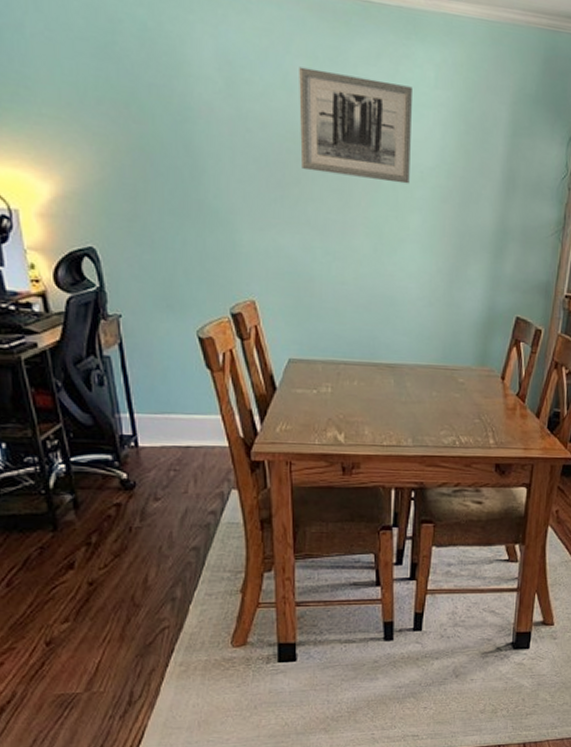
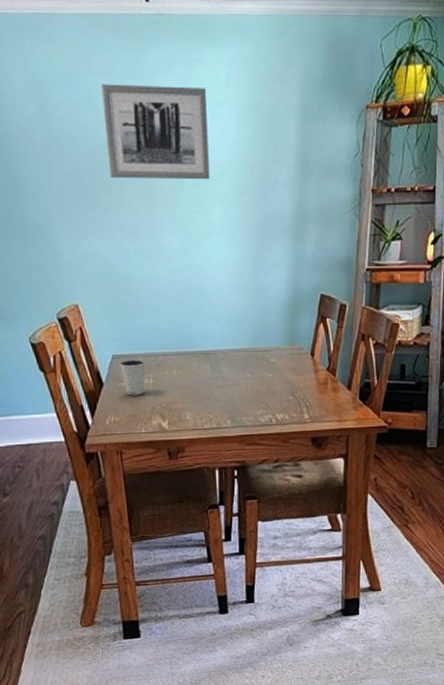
dixie cup: none [295,365,325,404] -> present [119,359,146,396]

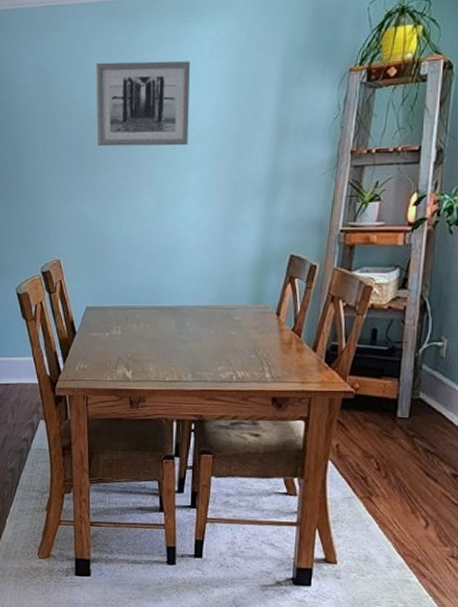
dixie cup: present [119,359,146,396] -> none [91,312,115,345]

